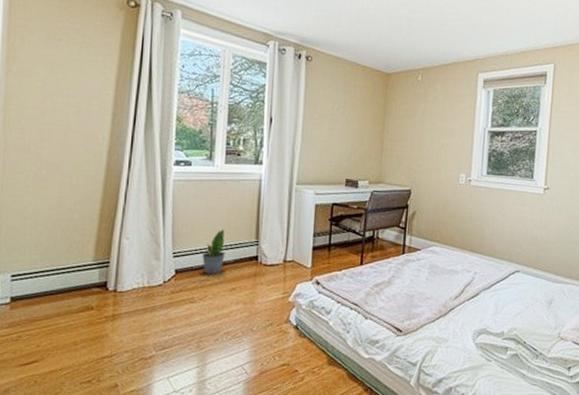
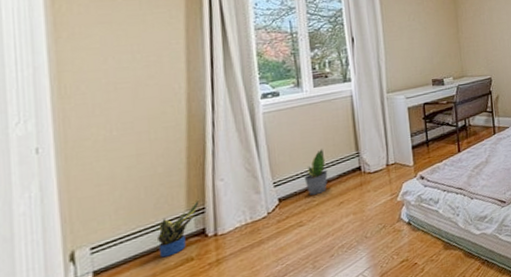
potted plant: none [65,253,105,300] -> present [158,200,199,258]

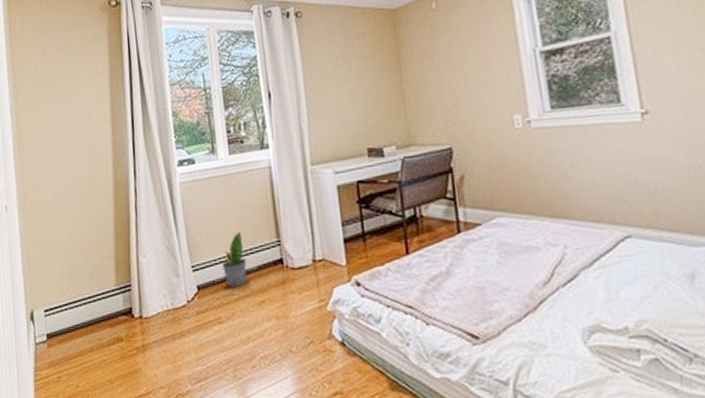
potted plant: present [158,200,199,258] -> none [93,276,126,333]

